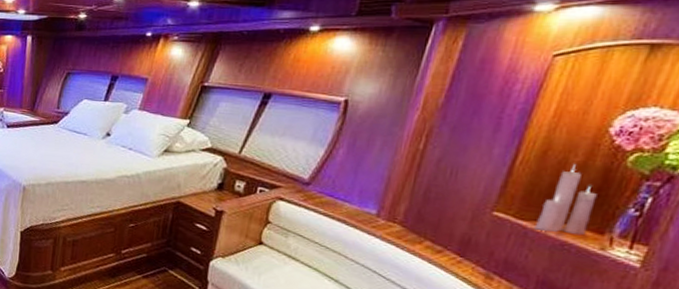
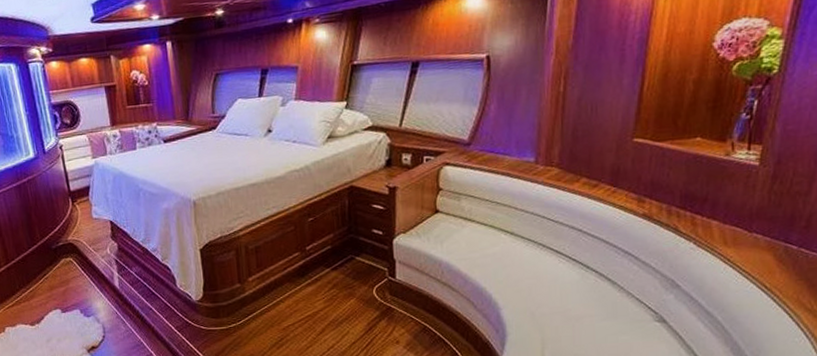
candle: present [533,165,597,236] -> none [669,82,714,149]

